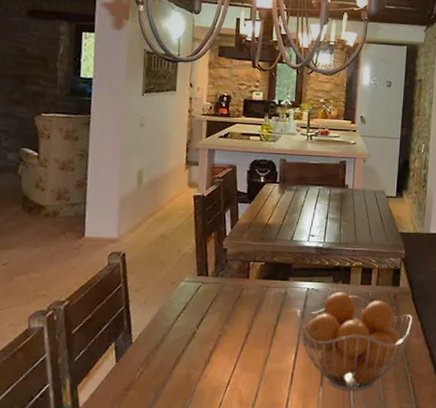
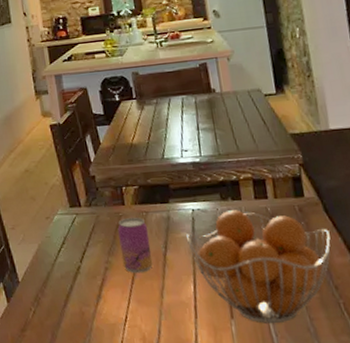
beer can: none [236,290,266,342] -> present [117,217,153,273]

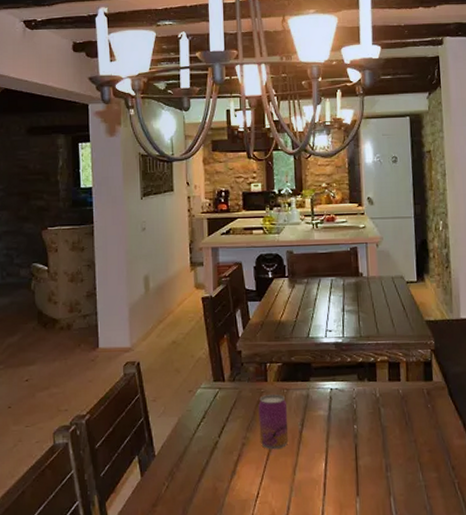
fruit basket: present [186,210,331,323] -> none [323,391,452,501]

